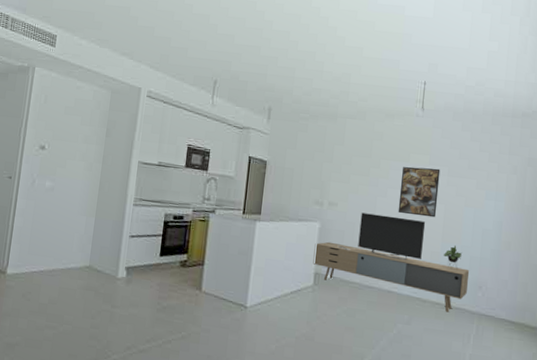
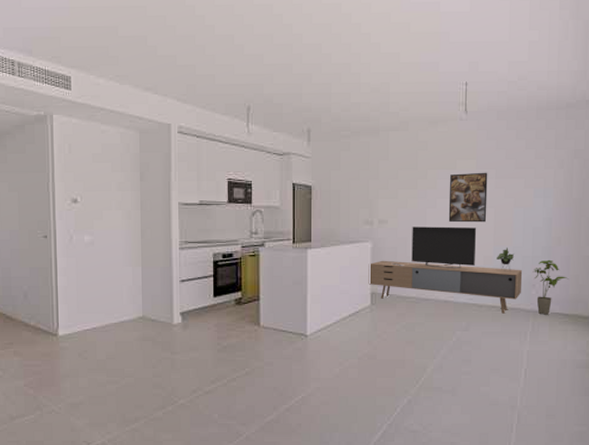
house plant: none [480,263,517,320] -> present [532,259,568,315]

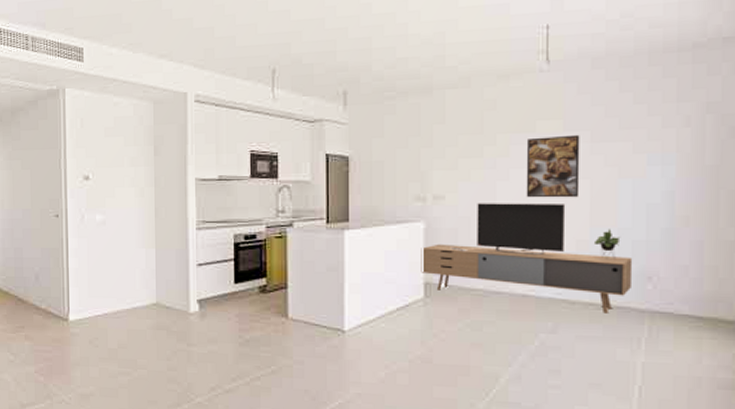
house plant: present [532,259,568,315] -> none [647,245,702,317]

